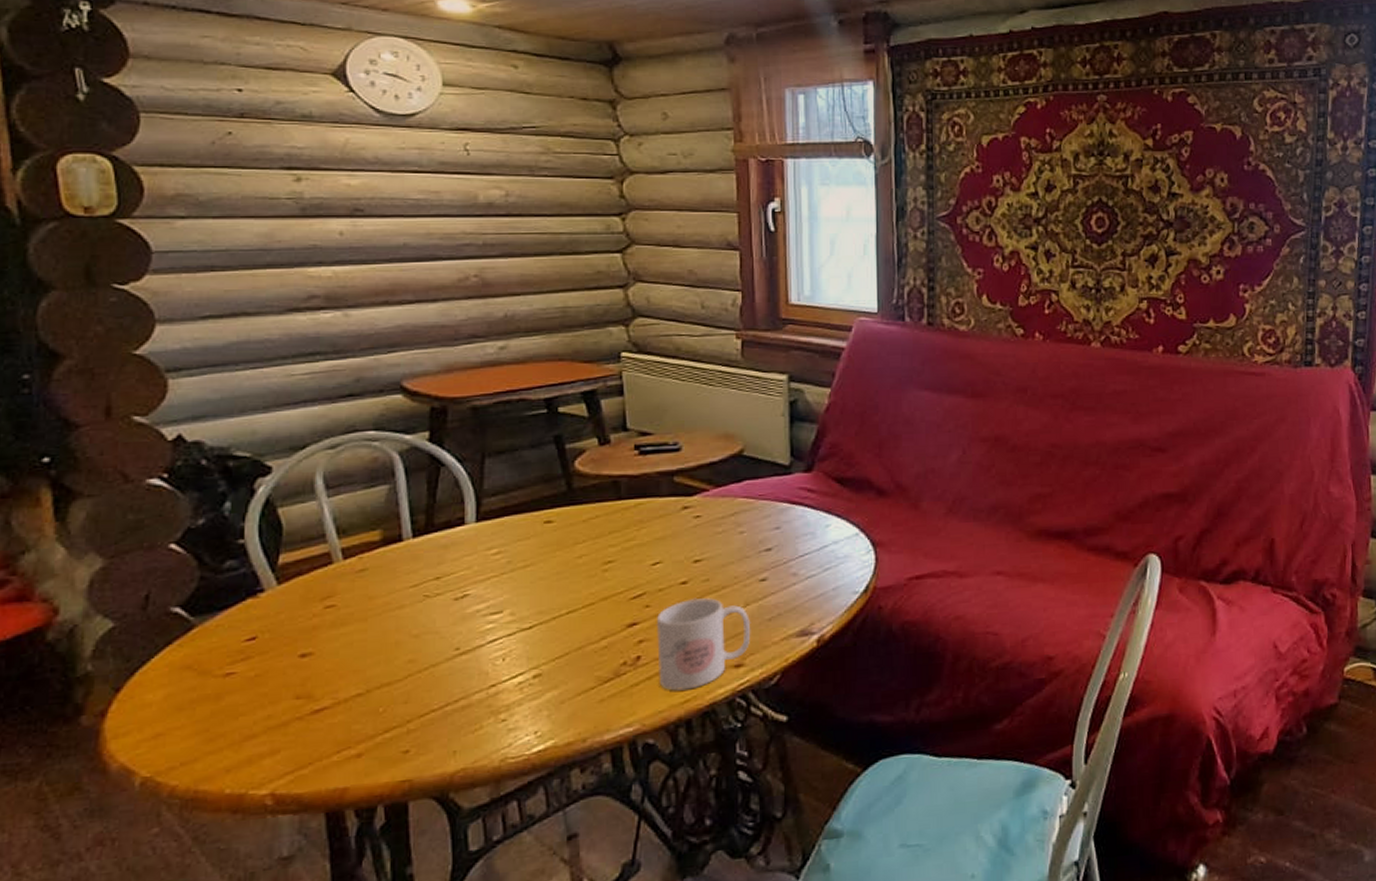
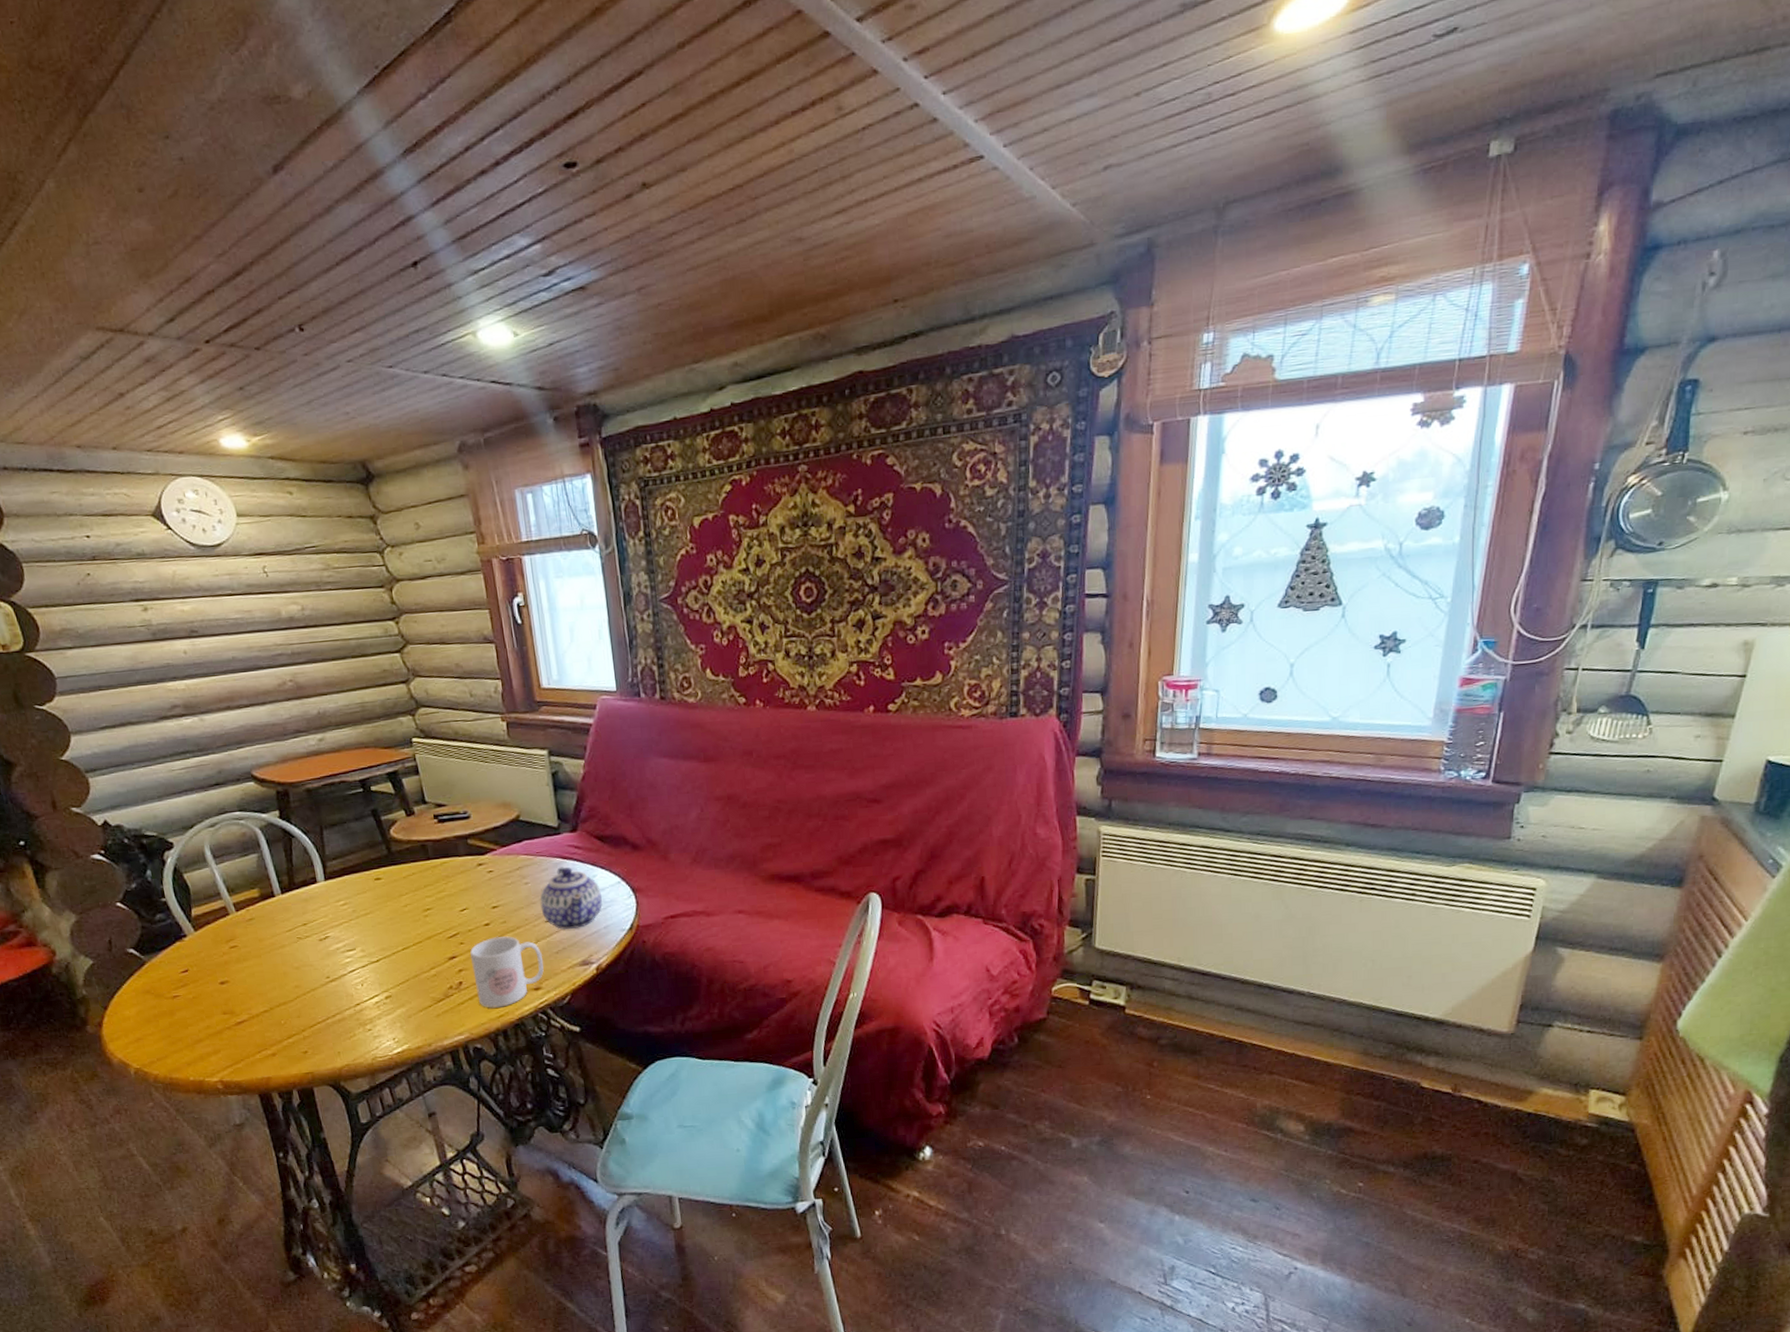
teapot: none [756,513,833,592] -> present [540,867,603,930]

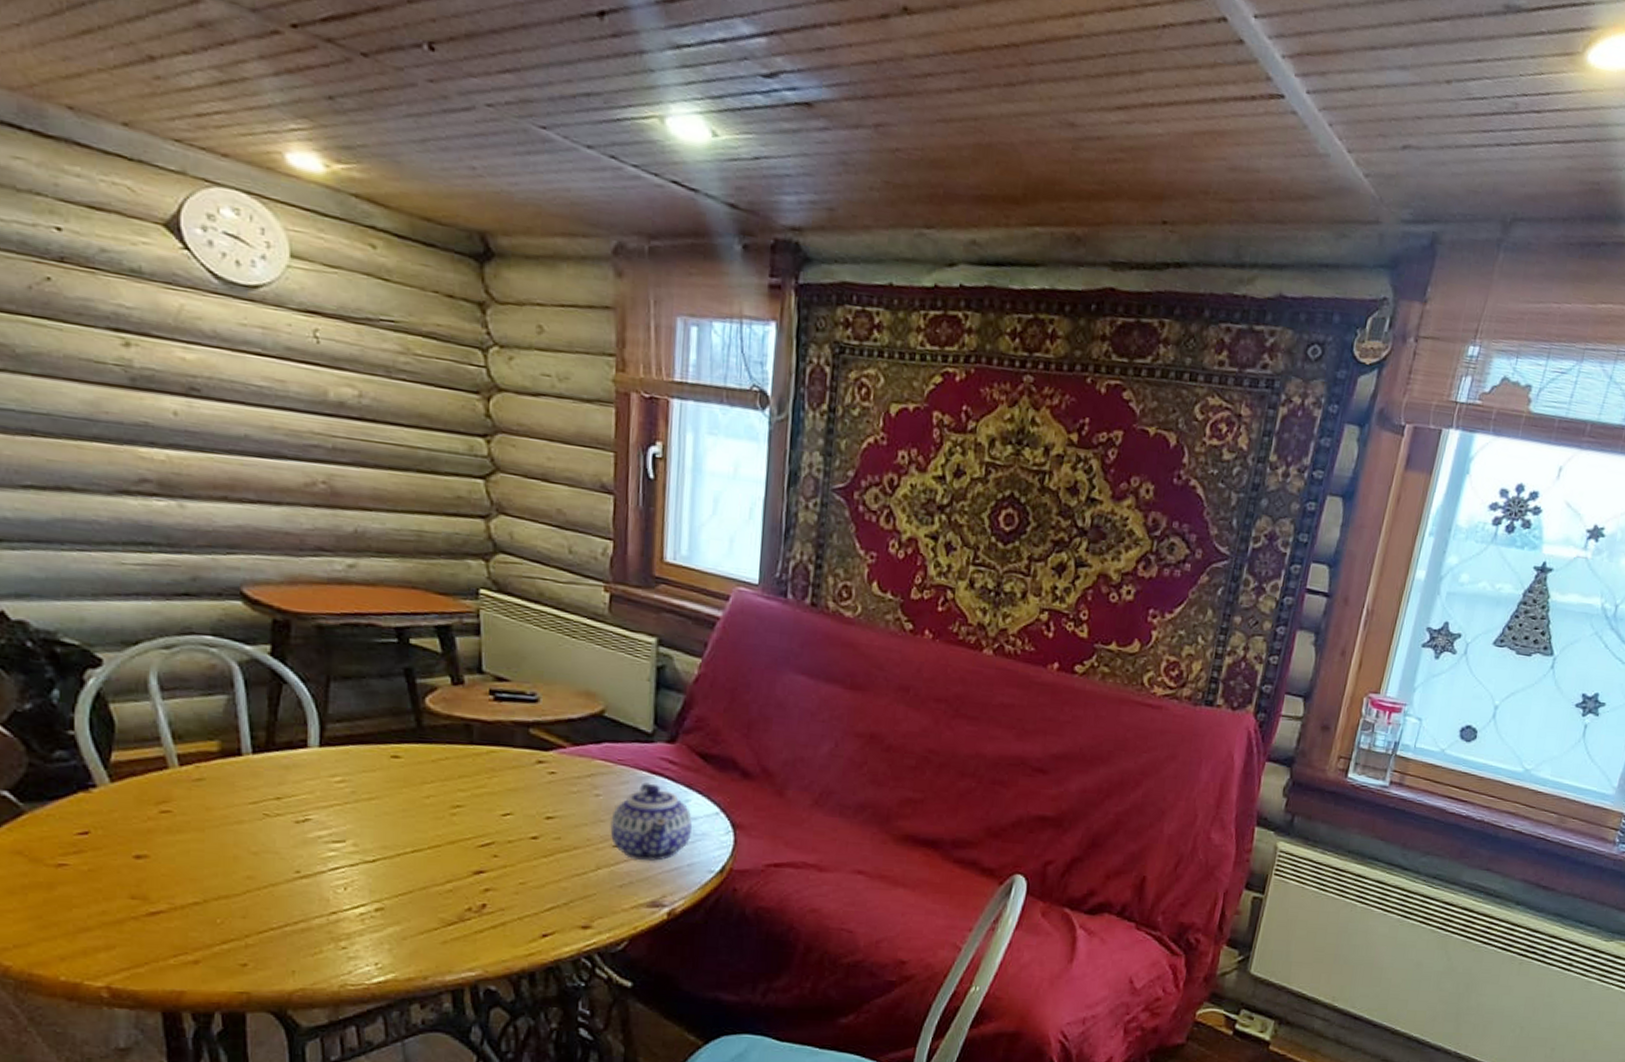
mug: present [470,936,544,1008] -> none [503,854,602,944]

